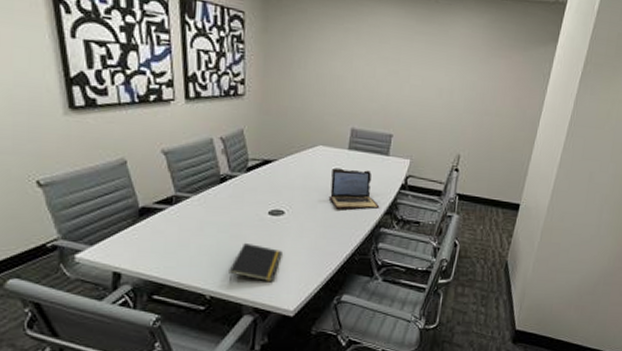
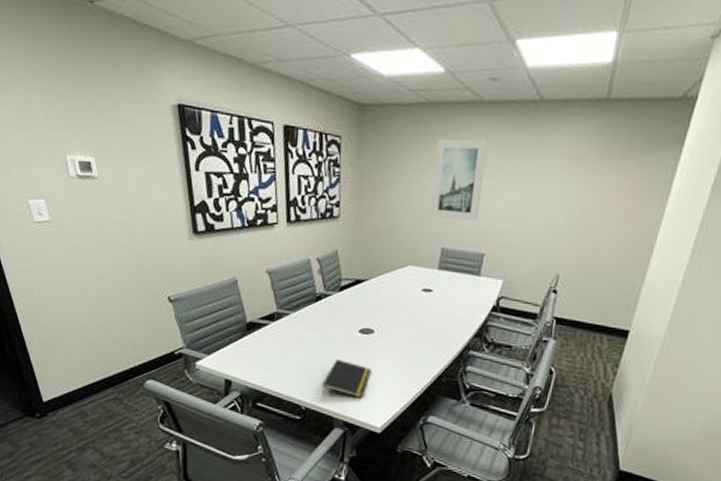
laptop: present [328,169,380,210] -> none [417,289,469,332]
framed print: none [339,21,393,105] -> present [430,138,488,223]

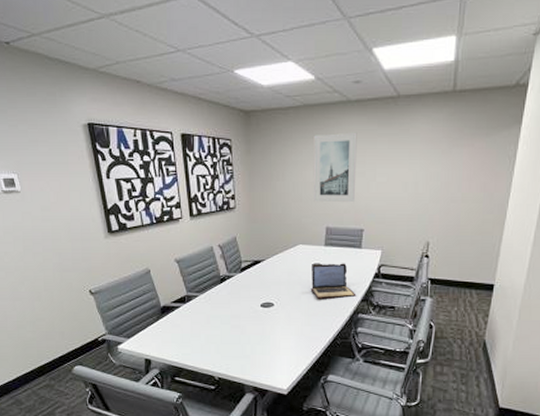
notepad: present [322,358,371,399] -> none [232,331,274,366]
laptop: none [417,289,469,332] -> present [310,263,356,299]

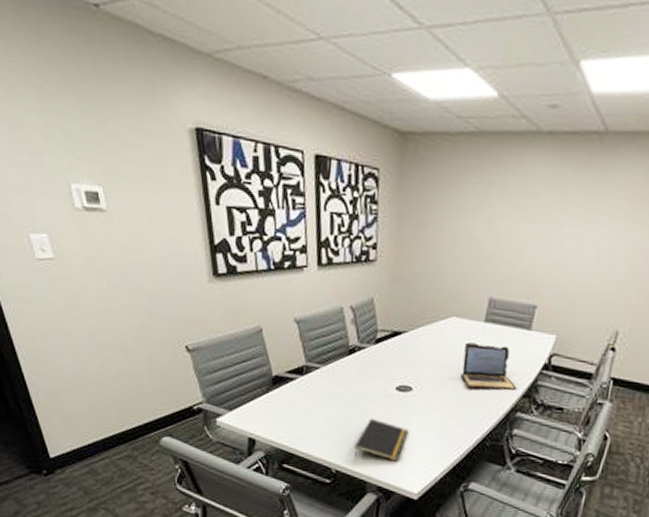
notepad: none [232,331,274,366] -> present [354,417,409,462]
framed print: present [313,132,357,203] -> none [478,173,545,270]

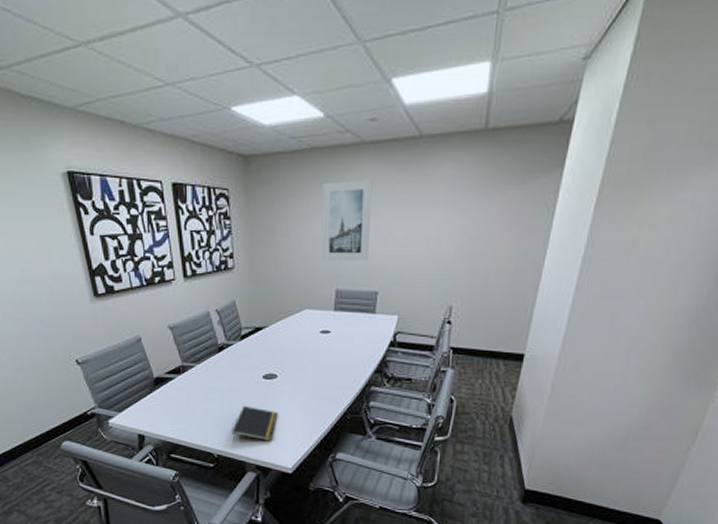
laptop: present [460,343,517,391] -> none [318,330,369,370]
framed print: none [478,173,545,270] -> present [321,179,372,262]

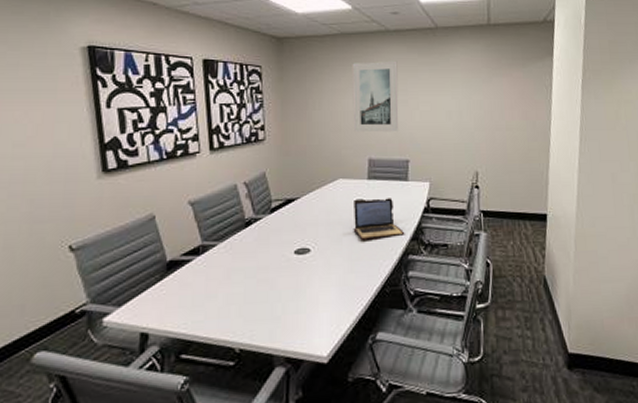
notepad: present [232,405,278,442] -> none [258,286,311,331]
laptop: none [318,330,369,370] -> present [353,198,405,240]

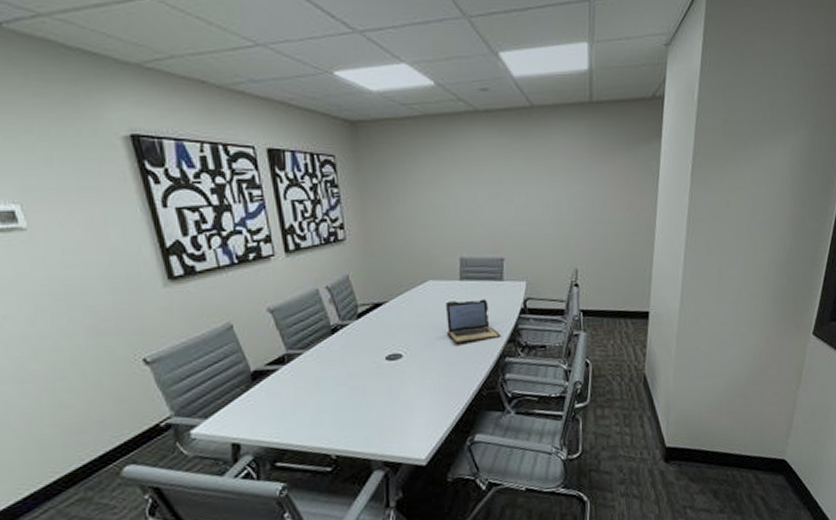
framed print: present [352,60,399,133] -> none [437,146,491,229]

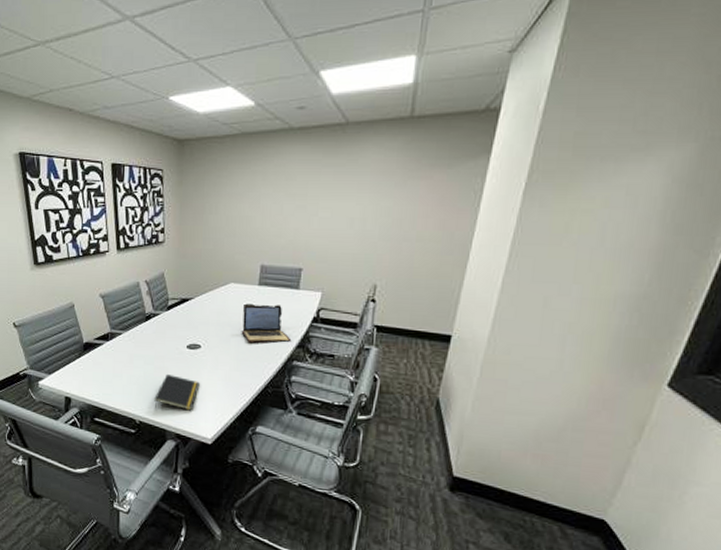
notepad: none [352,393,406,438] -> present [154,373,200,411]

